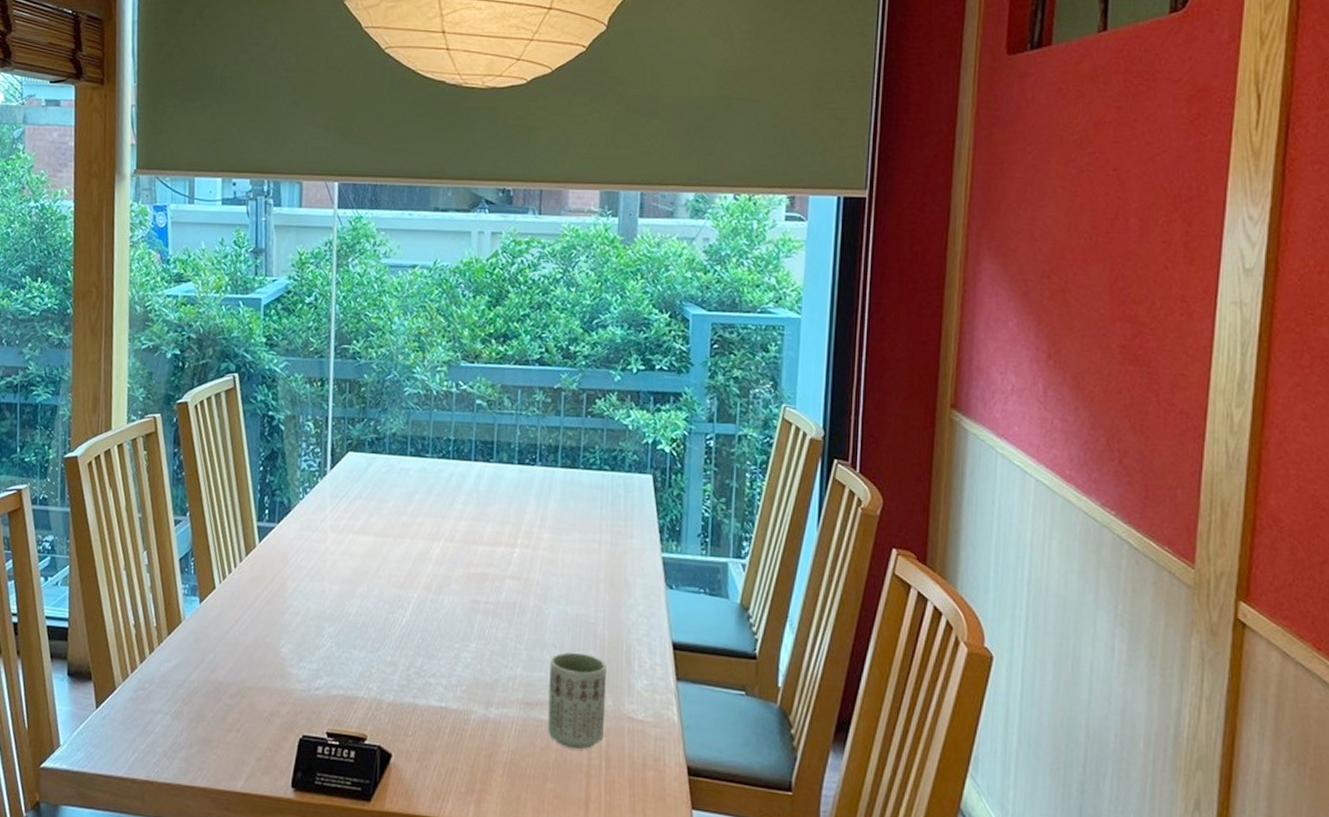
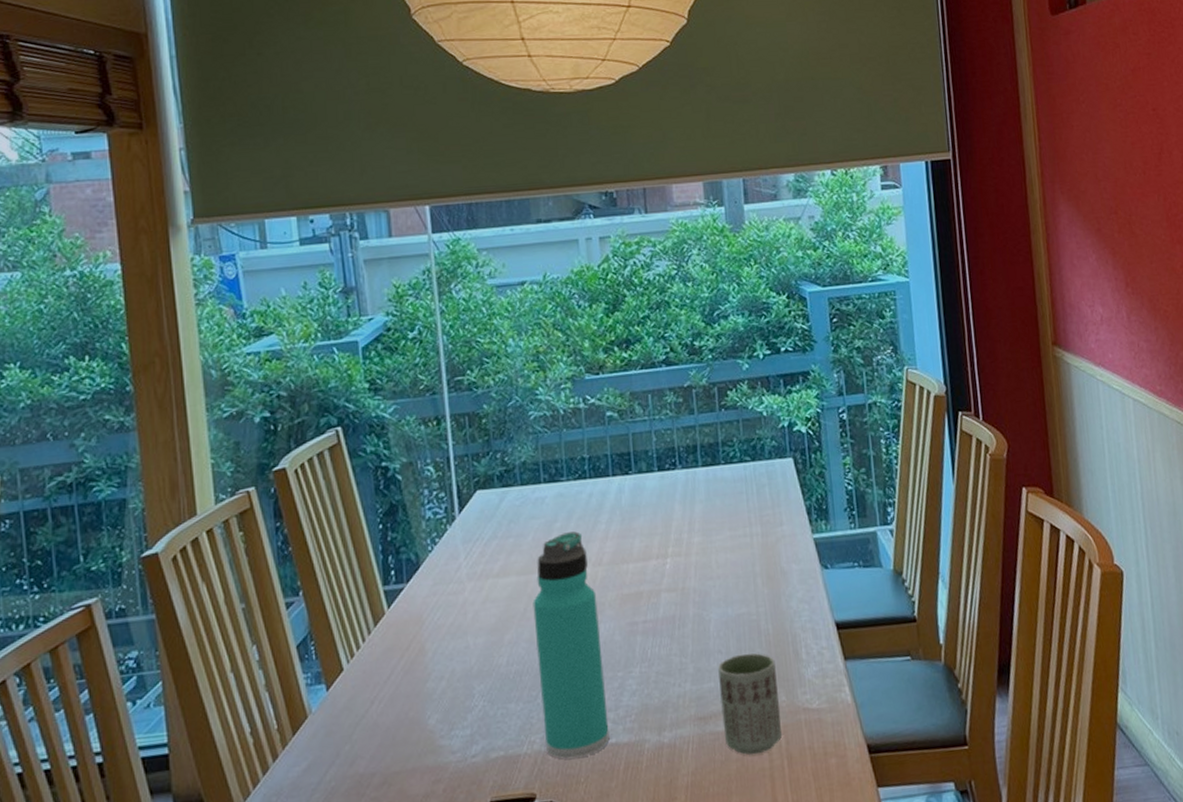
thermos bottle: none [381,505,445,713] -> present [533,531,610,759]

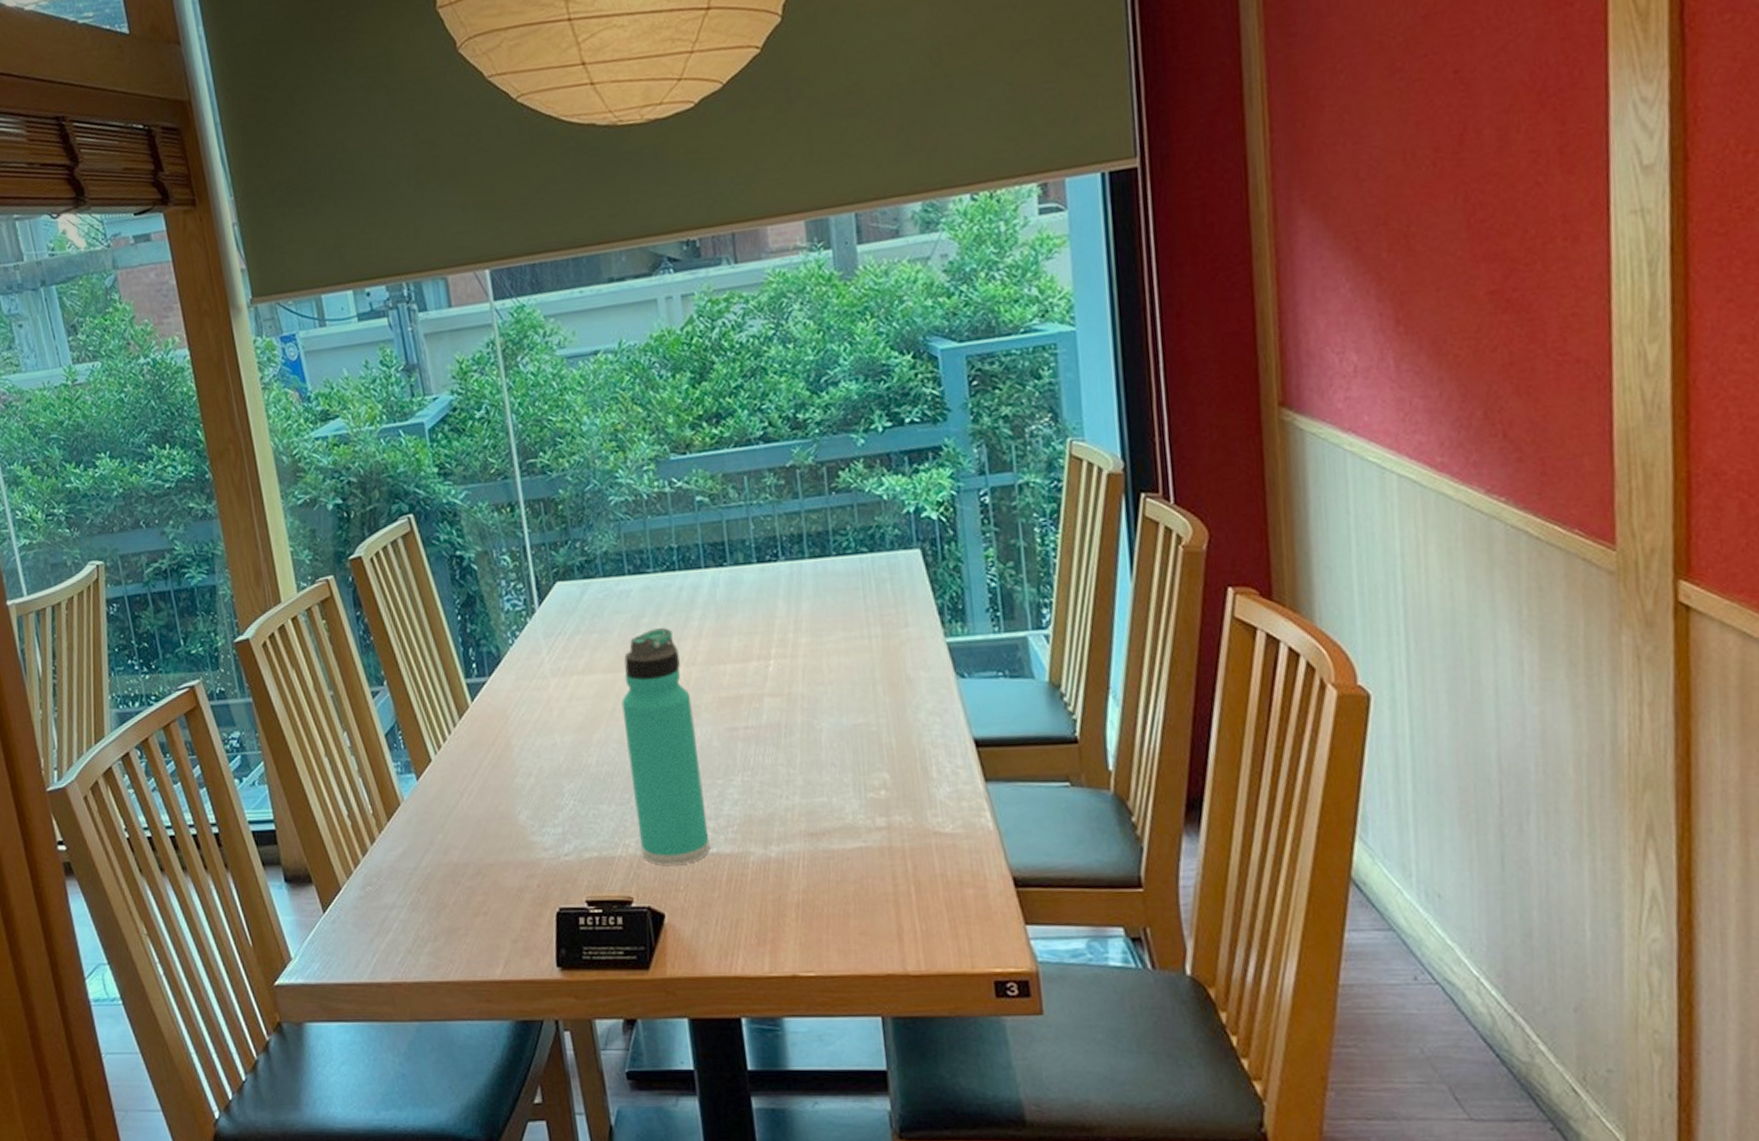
cup: present [718,653,782,755] -> none [831,767,908,878]

